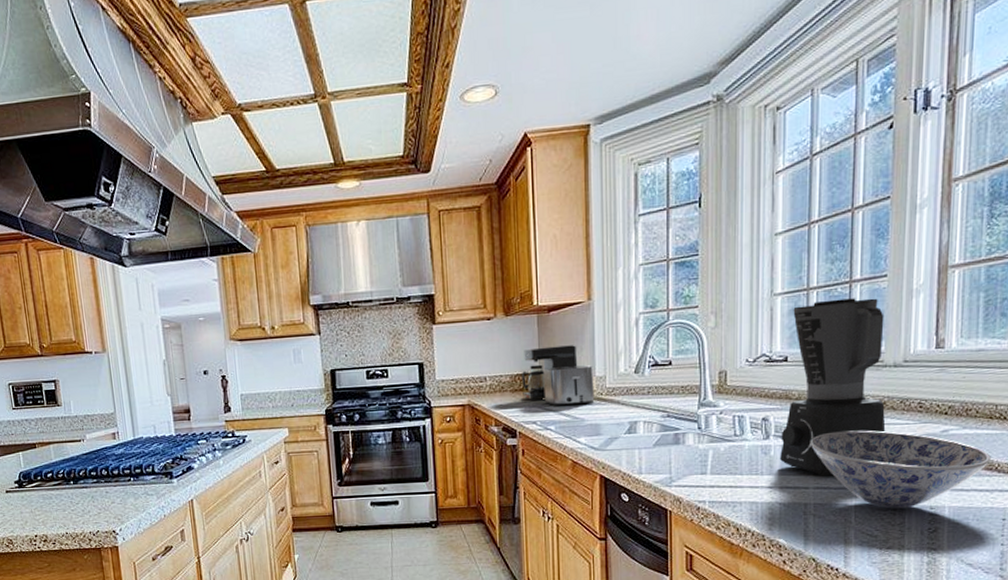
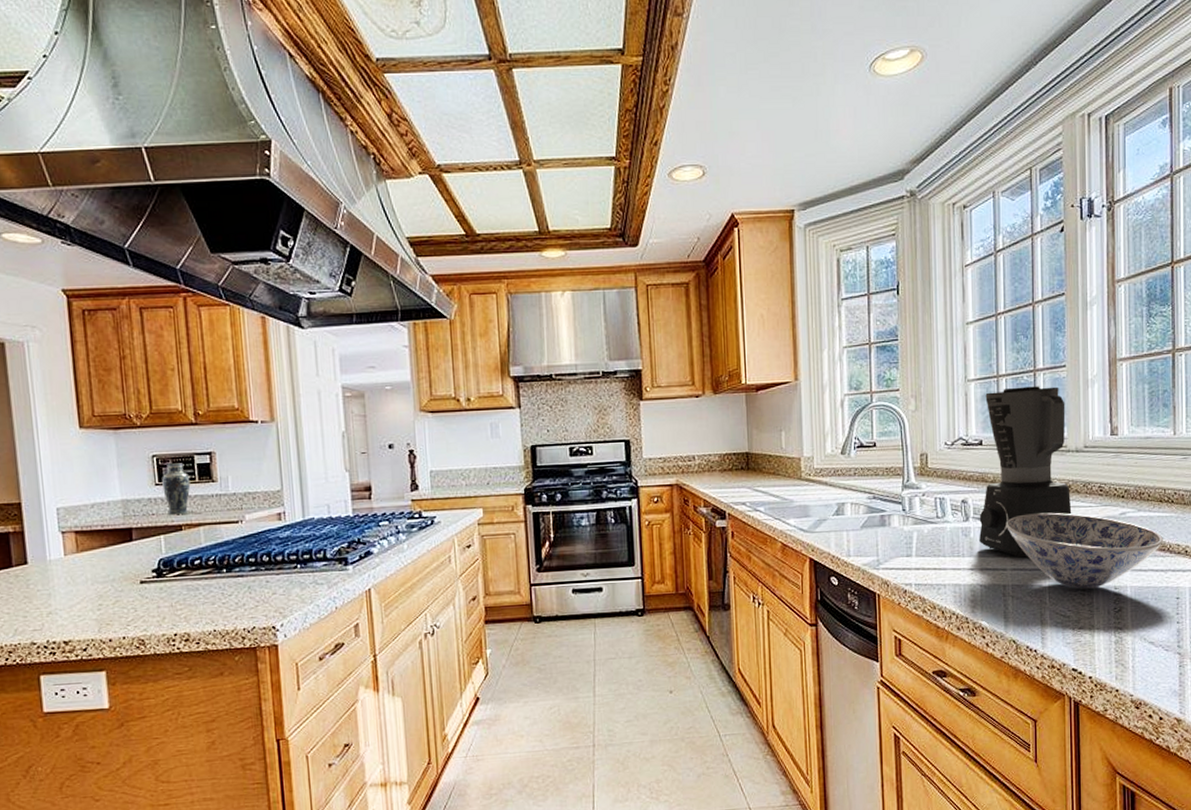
vase: none [17,390,41,436] -> present [162,463,191,516]
coffee maker: present [522,345,578,401] -> none [731,425,786,482]
toaster: present [543,365,595,406] -> none [752,445,803,487]

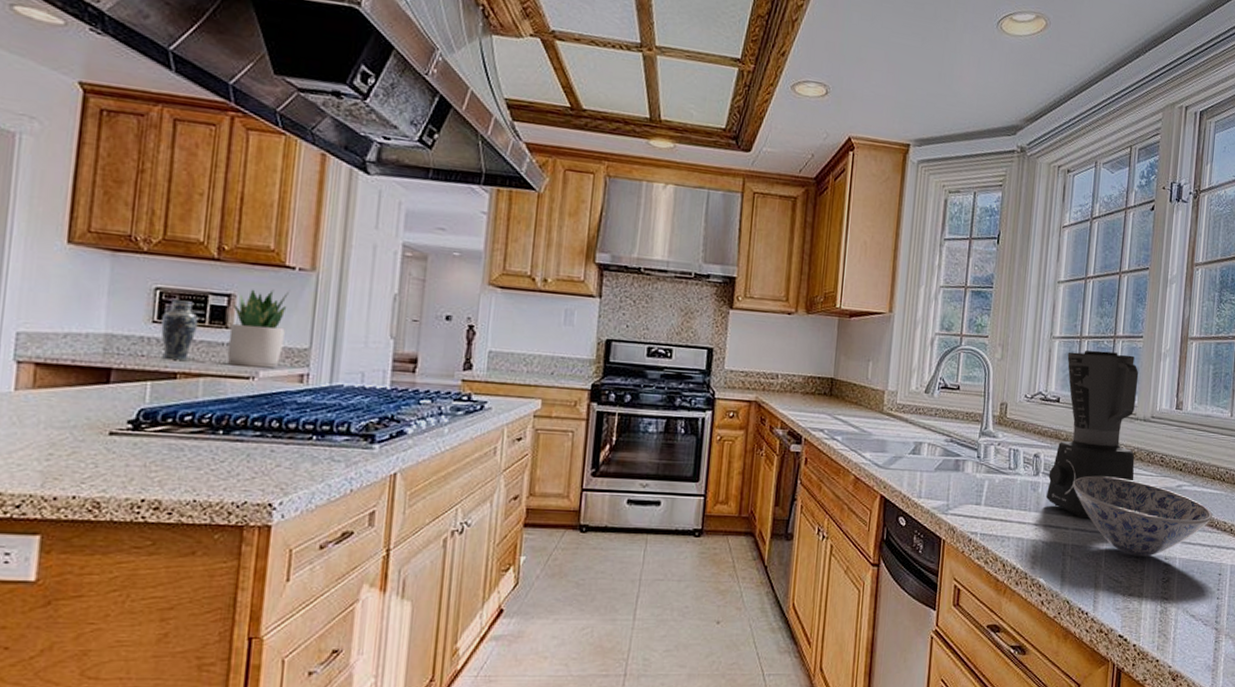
planter: none [214,442,260,514] -> present [227,289,289,369]

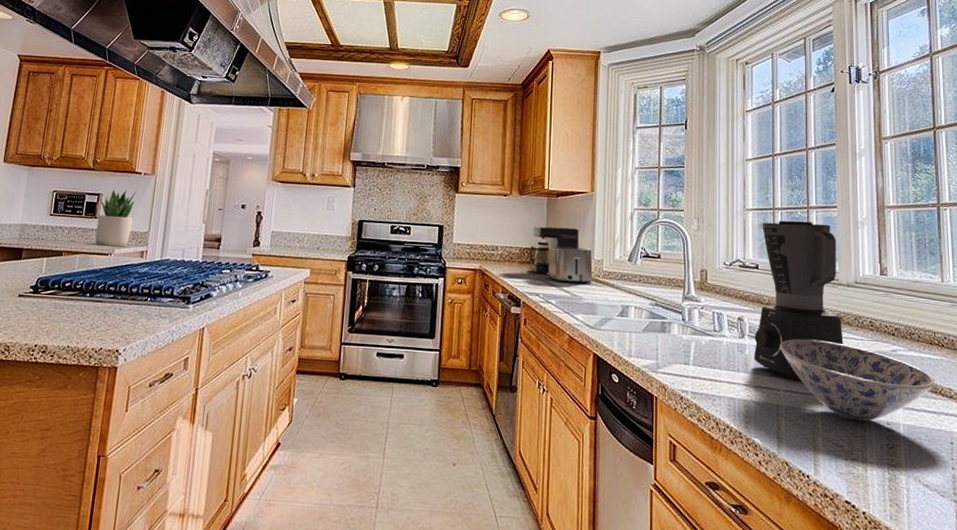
vase: present [160,299,199,362] -> none [54,199,79,243]
coffee maker: none [813,351,873,408] -> present [529,226,580,275]
toaster: none [834,374,886,418] -> present [548,245,593,284]

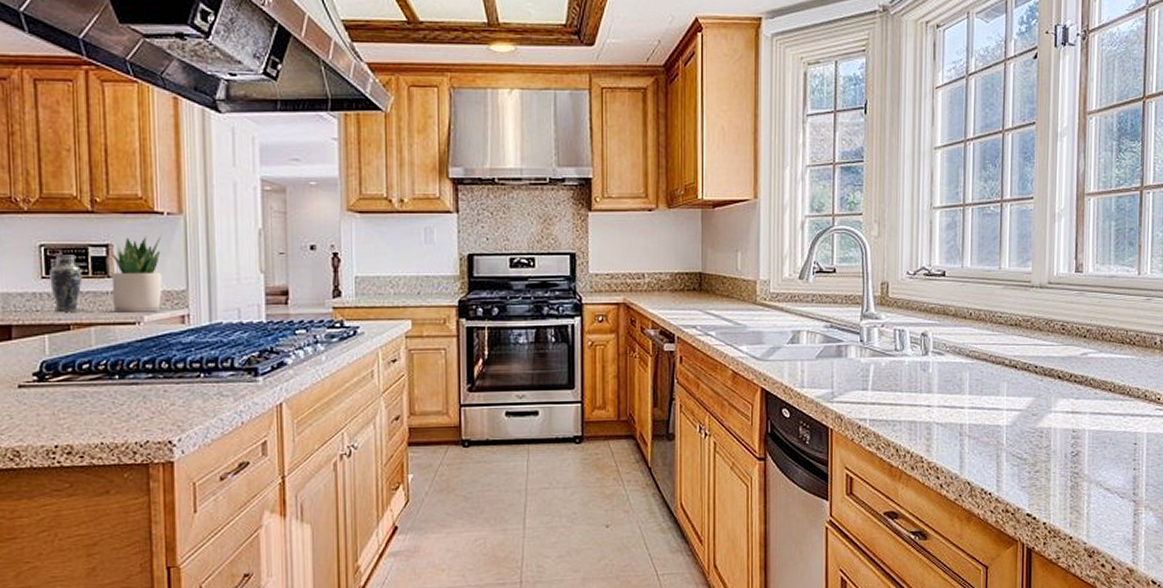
vase: none [54,199,79,243] -> present [49,255,83,313]
coffee maker: present [529,226,580,275] -> none [683,245,742,303]
toaster: present [548,245,593,284] -> none [705,267,758,310]
blender: present [754,220,844,381] -> none [938,217,1033,396]
bowl: present [779,338,935,421] -> none [965,350,1123,431]

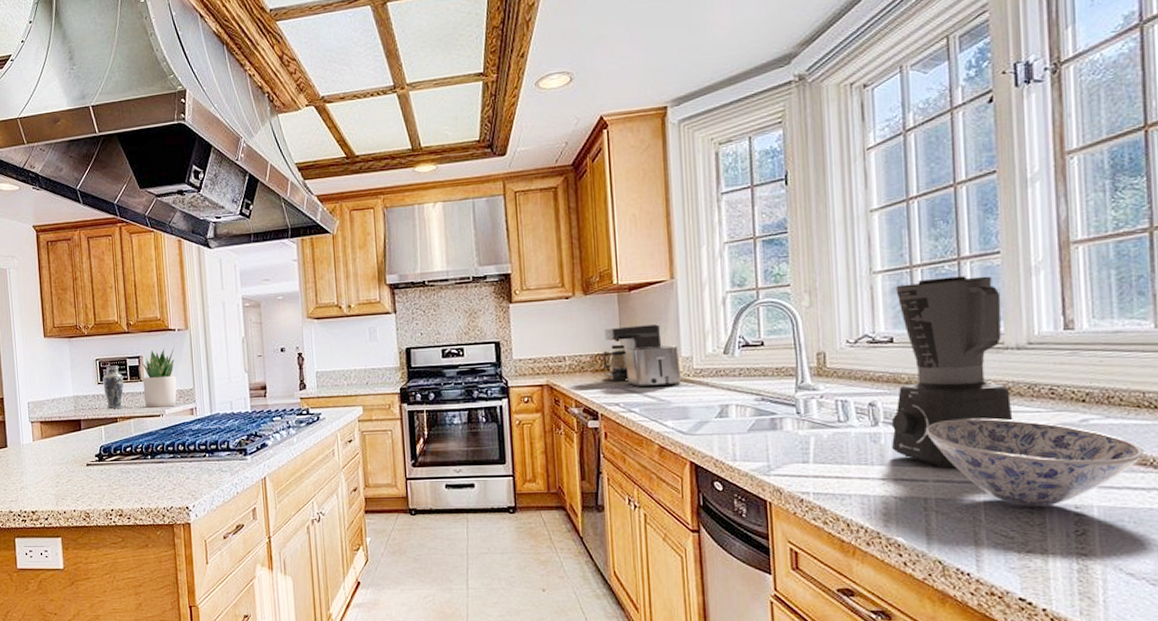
coffee maker: none [683,245,742,303] -> present [603,324,662,382]
toaster: none [705,267,758,310] -> present [625,345,681,388]
blender: none [938,217,1033,396] -> present [891,276,1013,468]
bowl: none [965,350,1123,431] -> present [925,418,1144,507]

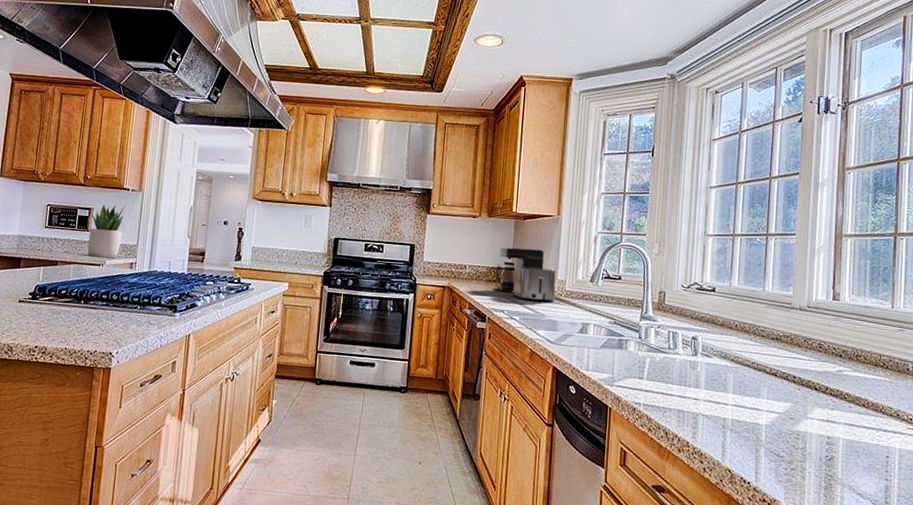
vase: present [103,365,124,410] -> none [49,212,71,254]
blender: present [891,276,1013,468] -> none [705,246,793,396]
bowl: present [925,418,1144,507] -> none [730,358,877,435]

